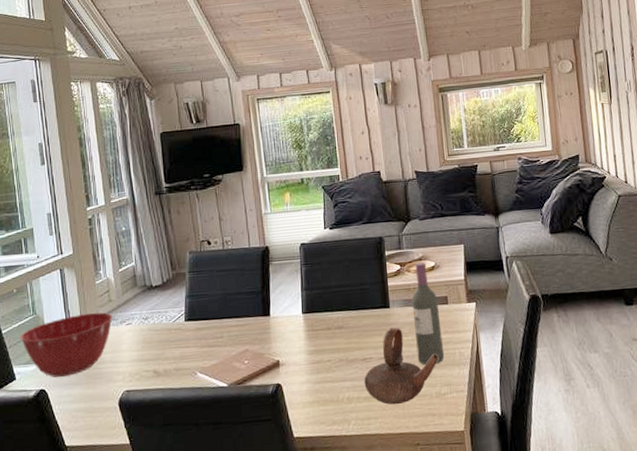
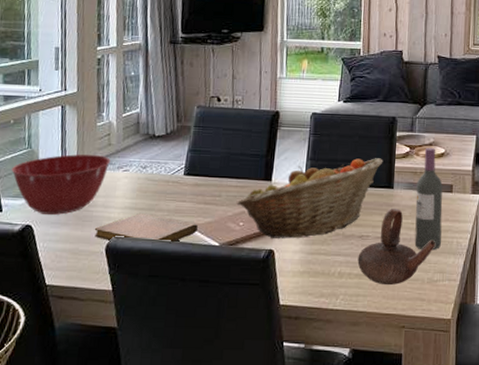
notebook: none [105,364,205,396] -> present [94,213,198,244]
fruit basket: none [240,279,376,373] -> present [237,158,383,239]

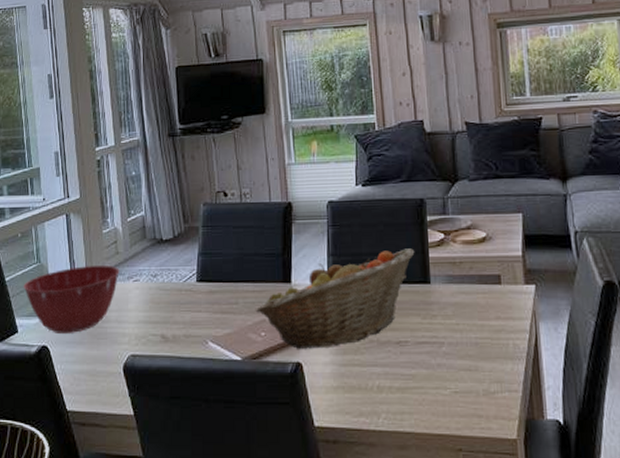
notebook: present [94,213,198,244] -> none [110,328,216,361]
teapot: present [357,207,436,286] -> none [397,306,488,400]
wine bottle: present [414,147,443,251] -> none [457,231,494,356]

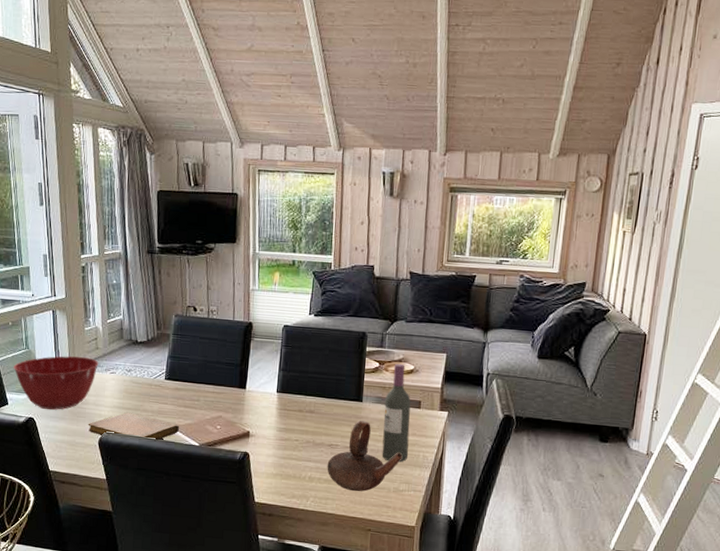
notebook: none [110,328,216,361] -> present [88,412,179,442]
fruit basket: present [256,248,415,350] -> none [214,371,353,444]
teapot: none [397,306,488,400] -> present [327,420,403,492]
wine bottle: none [457,231,494,356] -> present [381,363,411,463]

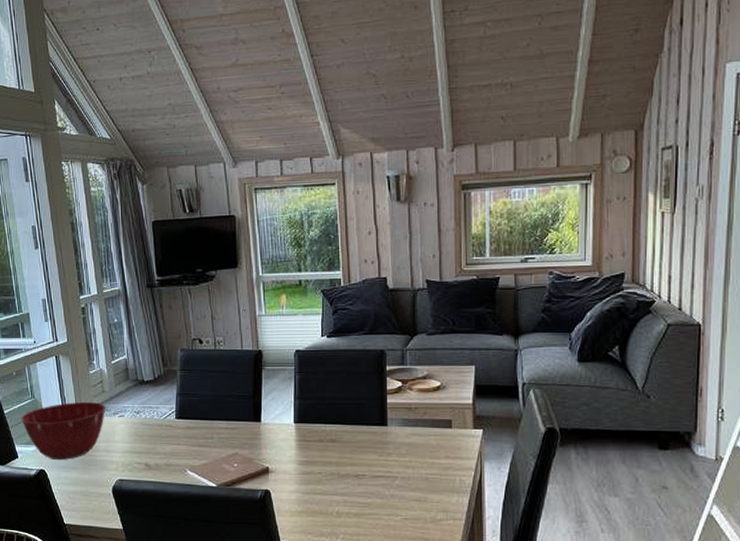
notebook: present [88,412,179,442] -> none [100,457,194,485]
teapot: present [327,420,403,492] -> none [355,445,437,525]
wine bottle: present [381,363,411,463] -> none [412,380,442,489]

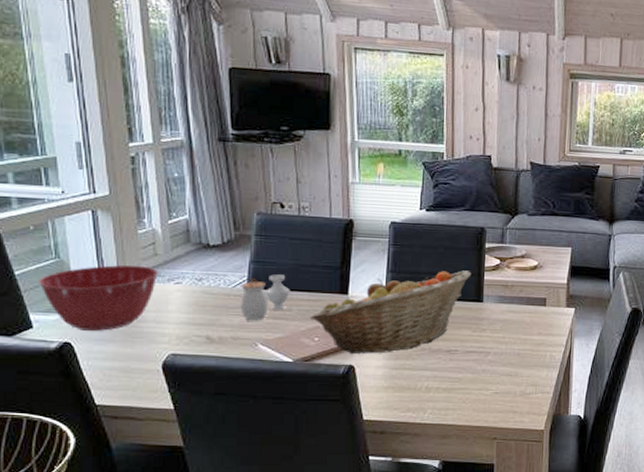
jar: none [170,405,211,449] -> present [240,274,290,321]
fruit basket: none [230,394,374,480] -> present [310,270,471,355]

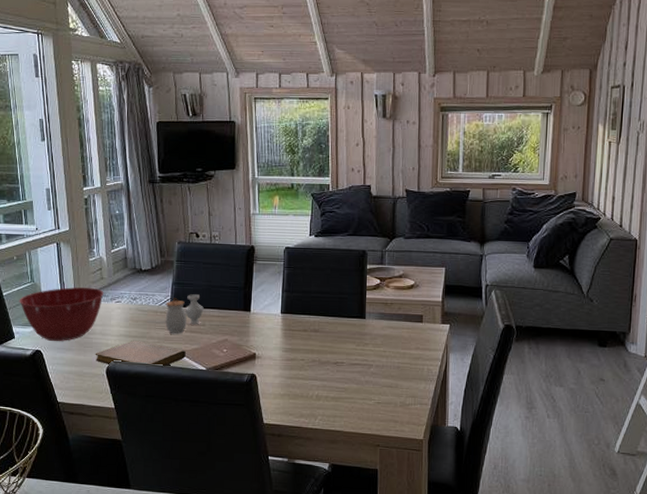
notebook: none [146,329,267,361] -> present [95,340,186,368]
fruit basket: present [310,270,471,355] -> none [220,290,355,365]

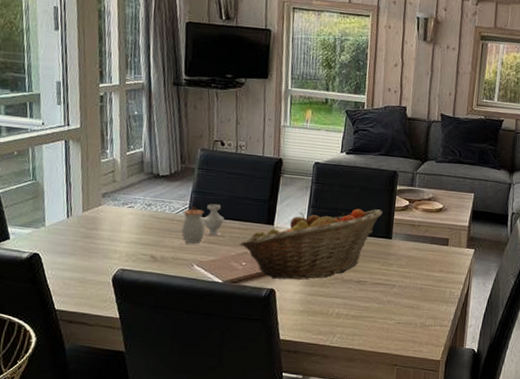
mixing bowl: present [19,287,104,341] -> none [17,188,115,245]
notebook: present [95,340,186,368] -> none [101,248,202,278]
fruit basket: none [220,290,355,365] -> present [240,208,383,281]

